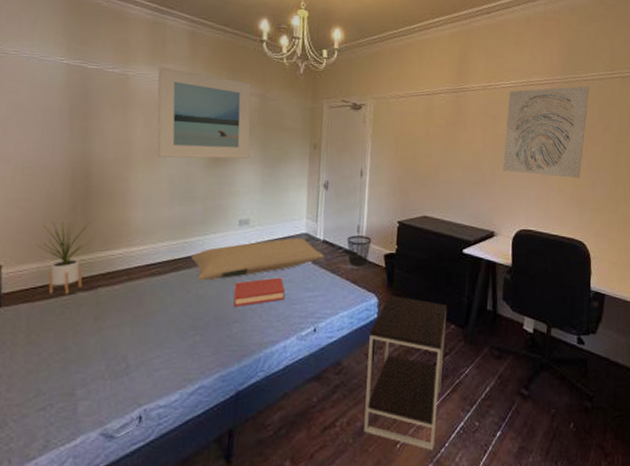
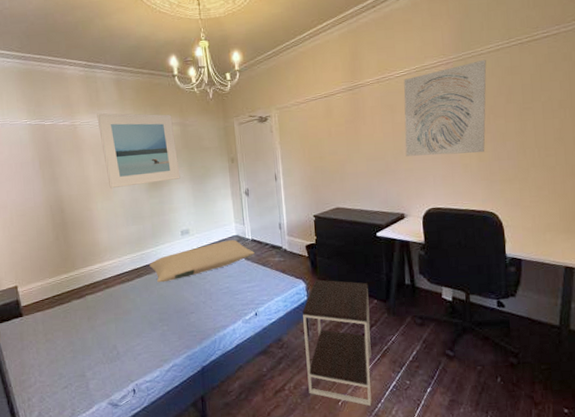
house plant: present [36,222,91,294] -> none [37,246,75,304]
hardback book: present [233,277,285,307] -> none [186,274,228,301]
wastebasket: present [347,235,372,266] -> none [271,231,293,258]

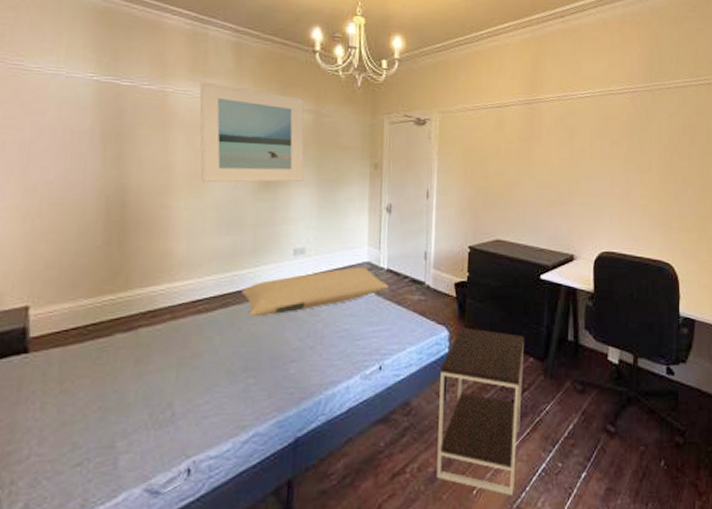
wall art: present [404,59,487,157] -> none [581,94,673,195]

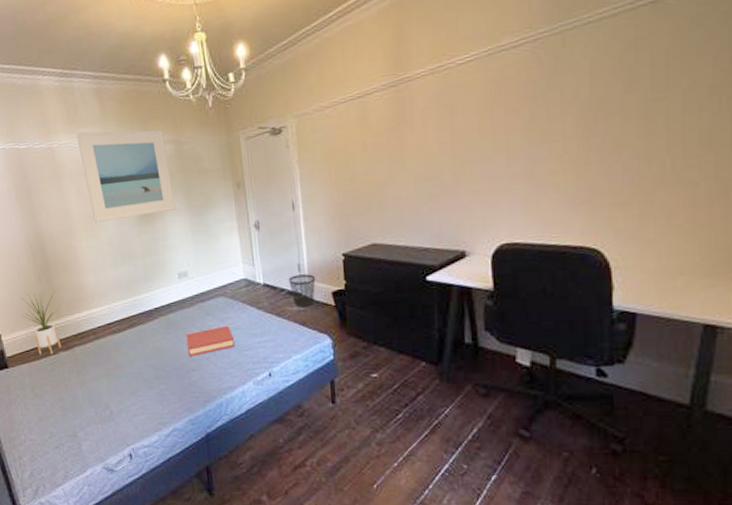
house plant: none [67,255,129,337] -> present [20,291,62,355]
pillow: present [241,267,389,317] -> none [142,284,267,334]
hardback book: none [289,311,347,345] -> present [186,325,235,357]
wastebasket: none [413,263,441,297] -> present [288,274,316,307]
side table: present [436,327,524,496] -> none [328,335,417,493]

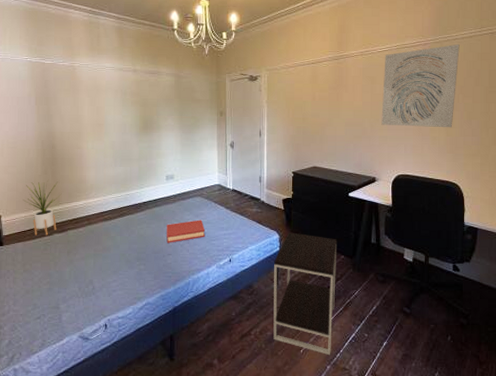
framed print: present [76,130,176,223] -> none [96,57,171,130]
wastebasket: present [288,274,316,307] -> none [251,185,272,209]
side table: none [328,335,417,493] -> present [273,232,337,356]
wall art: none [469,30,596,174] -> present [381,44,460,128]

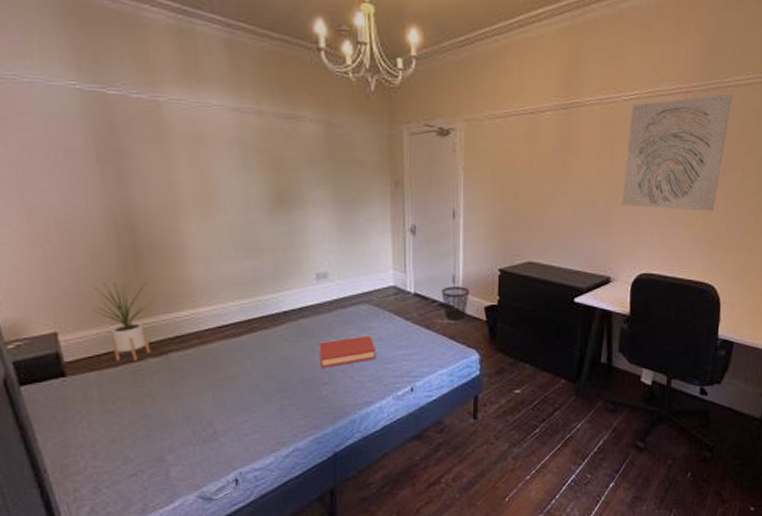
wastebasket: none [251,185,272,209] -> present [441,287,470,321]
side table: present [273,232,337,356] -> none [470,351,556,503]

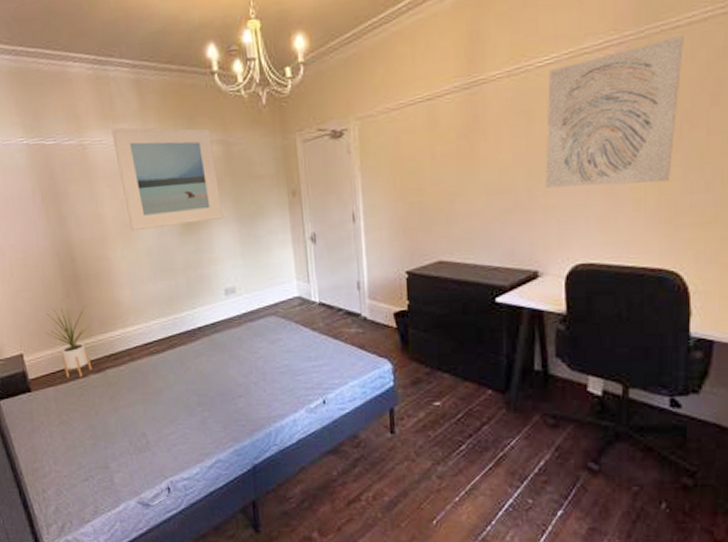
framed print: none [194,87,320,205] -> present [111,127,223,232]
hardback book: present [320,335,377,368] -> none [233,347,287,381]
wastebasket: present [441,287,470,321] -> none [346,293,377,329]

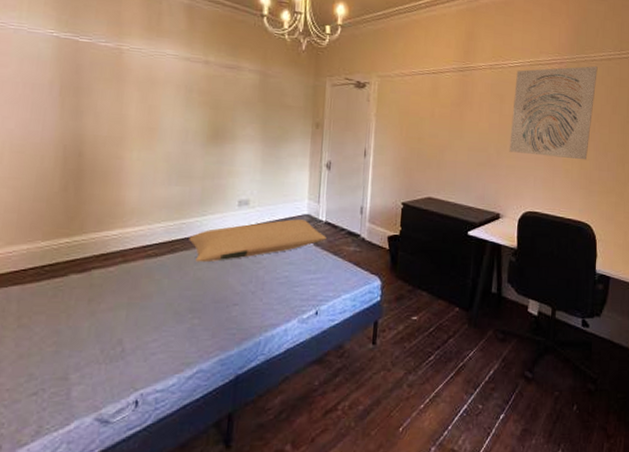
house plant: present [45,306,92,378] -> none [26,201,84,277]
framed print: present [111,127,223,232] -> none [153,40,252,138]
pillow: none [184,303,323,356] -> present [189,219,326,263]

